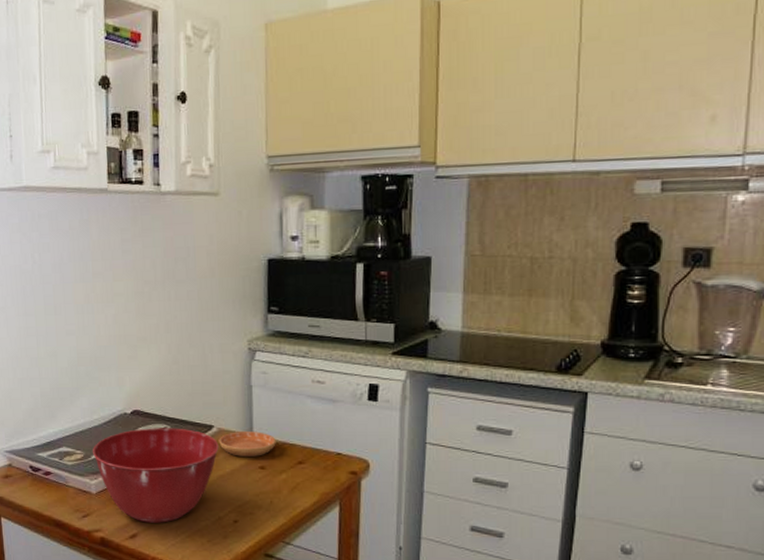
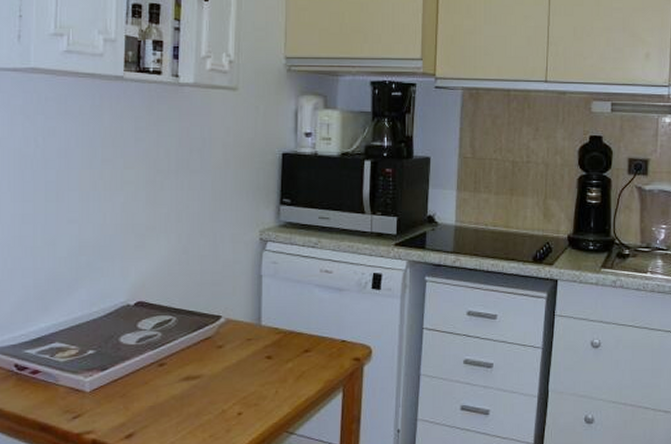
mixing bowl: present [93,428,219,523] -> none [89,319,226,421]
saucer: present [219,432,276,457] -> none [226,321,284,347]

